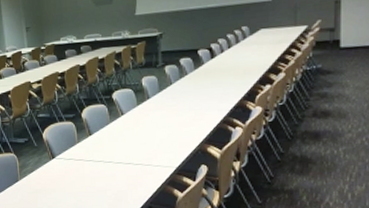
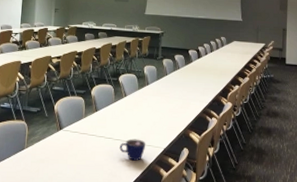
cup: none [122,160,154,184] -> present [119,139,146,161]

